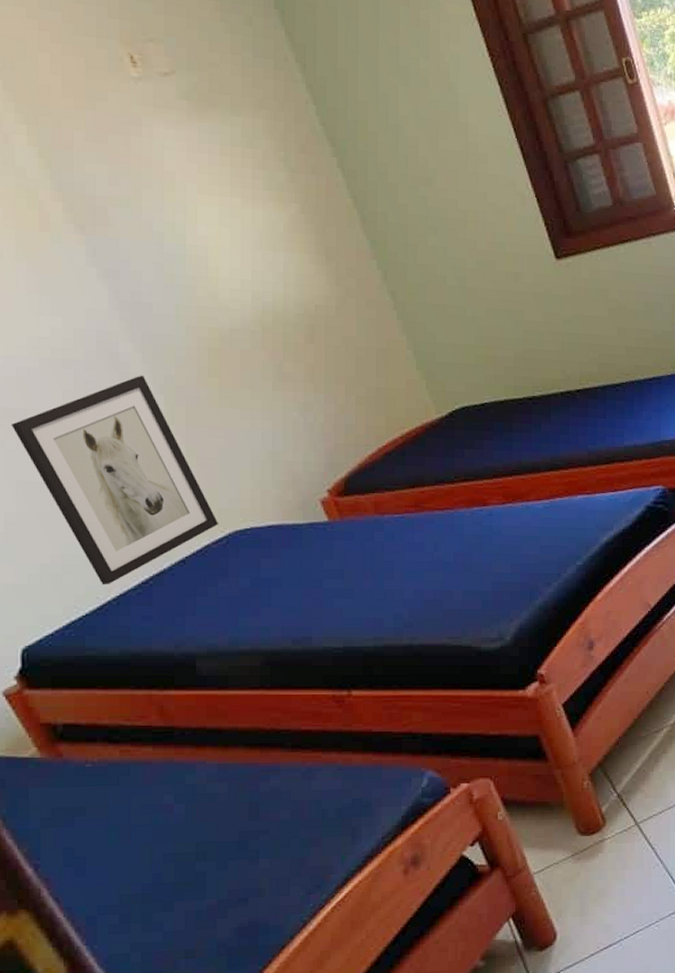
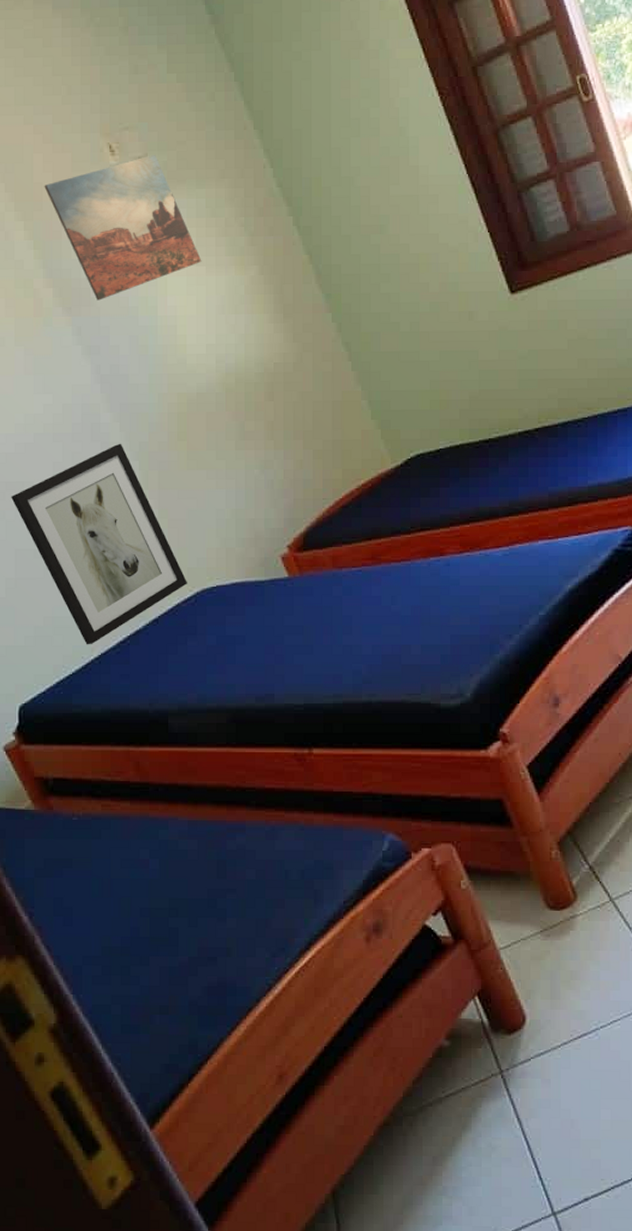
wall art: none [51,73,237,222] -> present [44,155,202,301]

